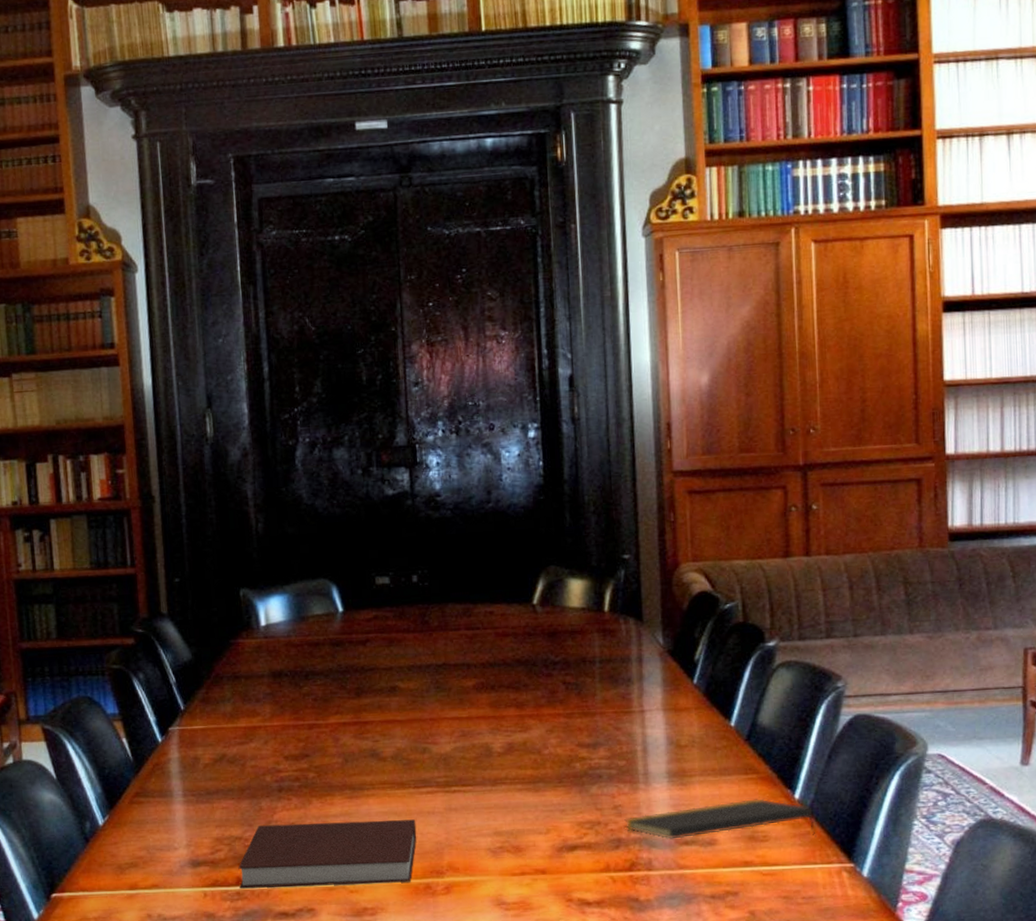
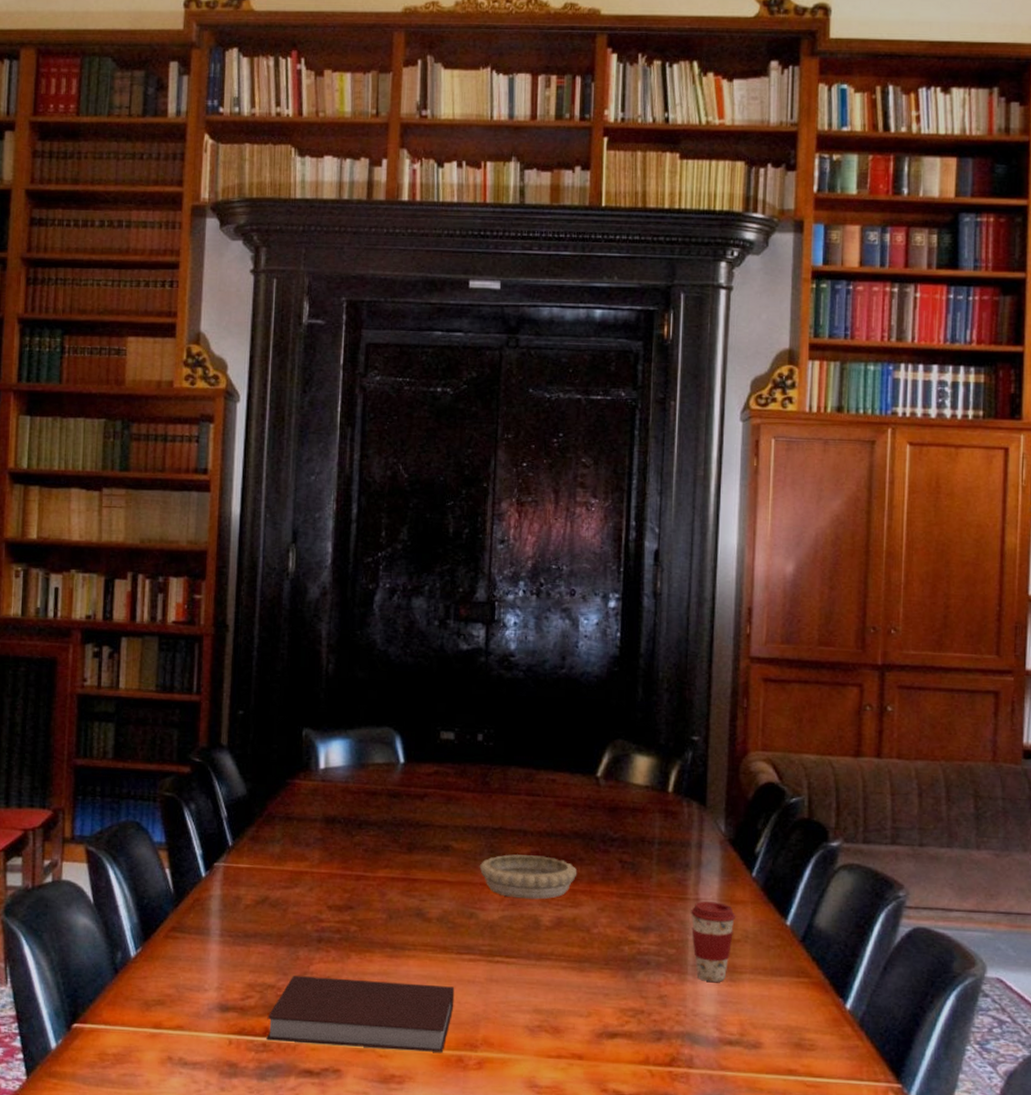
decorative bowl: none [427,686,524,729] -> present [479,854,577,900]
notepad: present [624,798,816,840] -> none [669,1004,865,1052]
coffee cup: none [637,711,682,788] -> present [691,901,736,982]

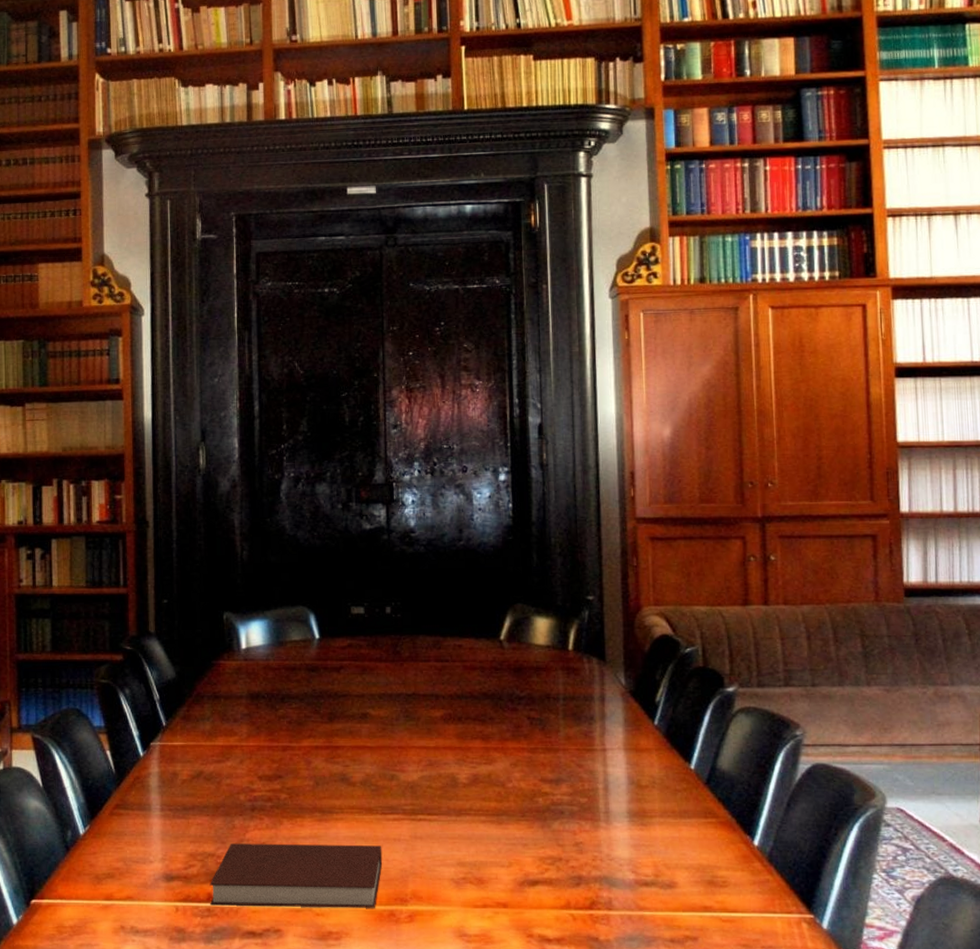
decorative bowl: present [479,854,577,900] -> none [396,717,489,759]
coffee cup: present [691,901,736,982] -> none [599,751,642,827]

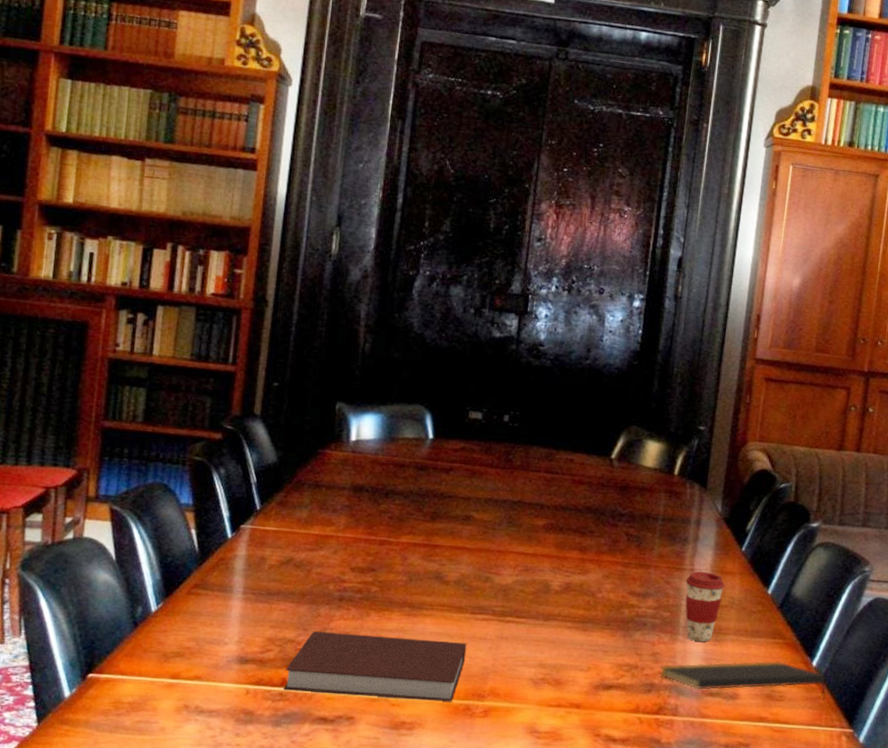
notepad: none [585,843,776,886] -> present [660,661,826,702]
coffee cup: none [599,751,642,827] -> present [685,571,725,642]

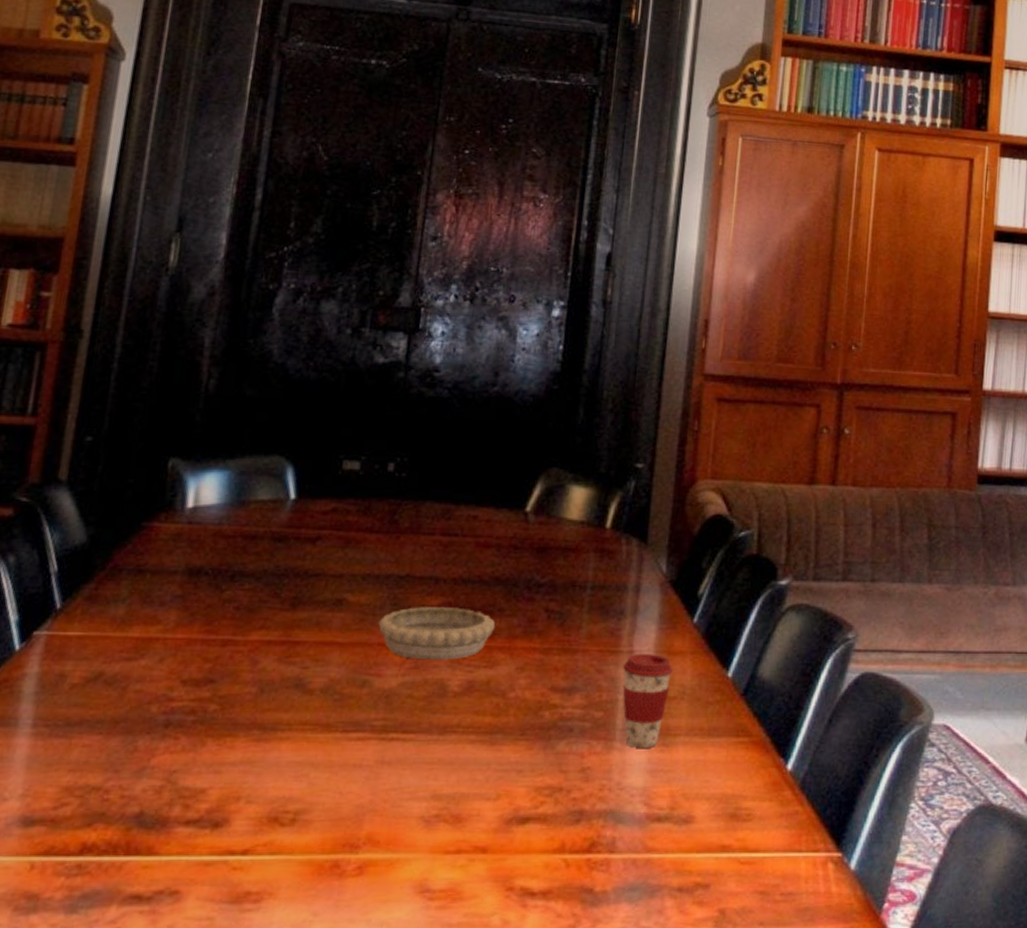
notebook: present [283,631,467,702] -> none [83,772,337,860]
decorative bowl: none [497,525,587,567] -> present [378,607,496,660]
notepad: present [660,661,826,702] -> none [591,768,805,819]

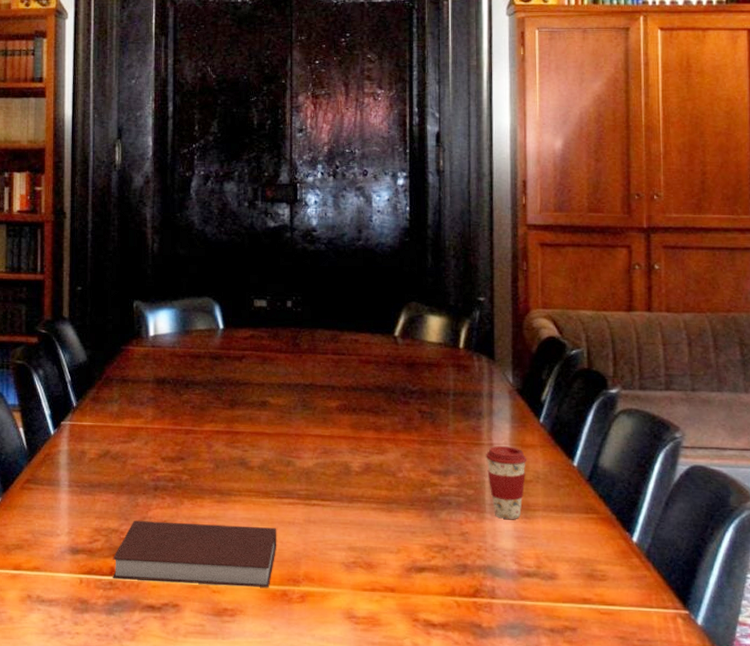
notebook: none [83,772,337,860] -> present [113,521,277,588]
decorative bowl: present [378,607,496,660] -> none [294,408,382,448]

